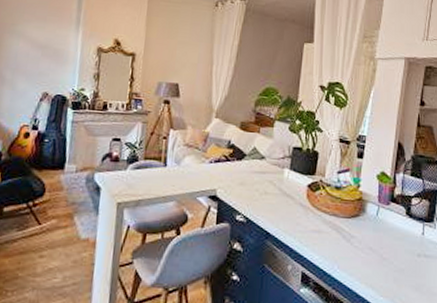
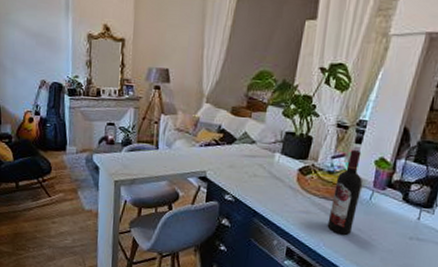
wine bottle: none [340,163,368,255] -> present [327,149,362,235]

